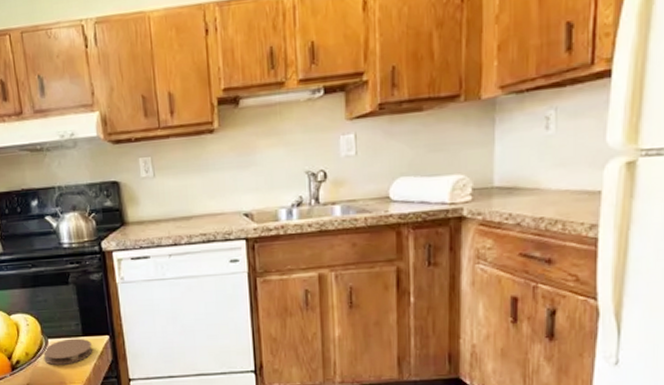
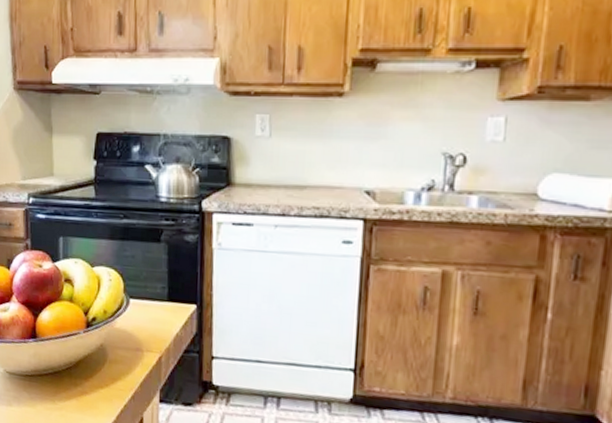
coaster: present [43,338,92,365] -> none [122,301,176,330]

